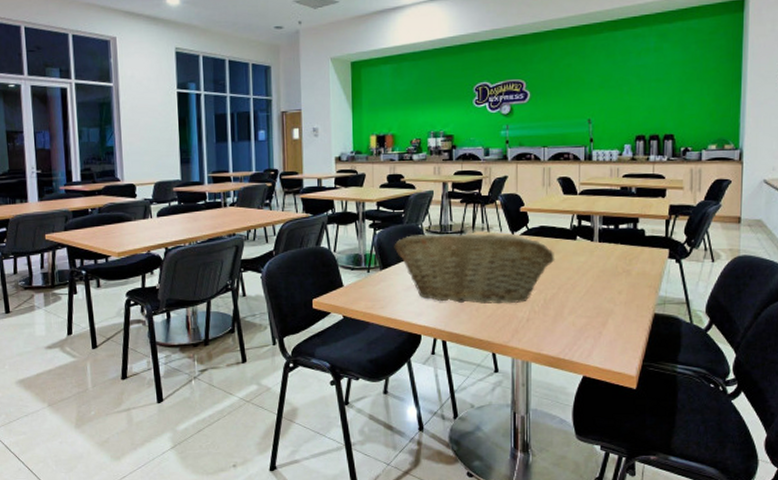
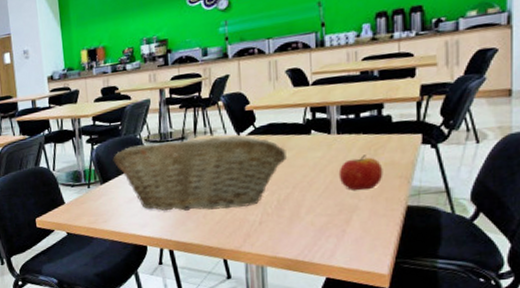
apple: none [598,263,636,296] -> present [338,154,383,190]

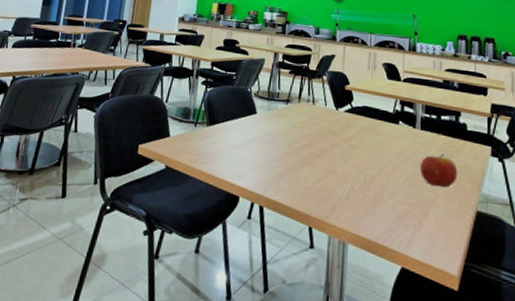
fruit basket: present [113,134,288,211] -> none [222,97,377,180]

